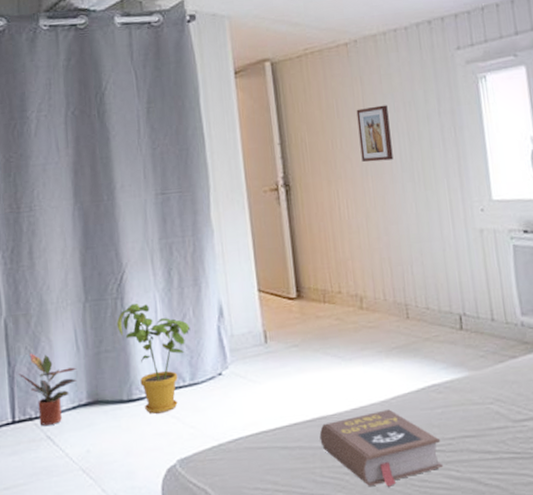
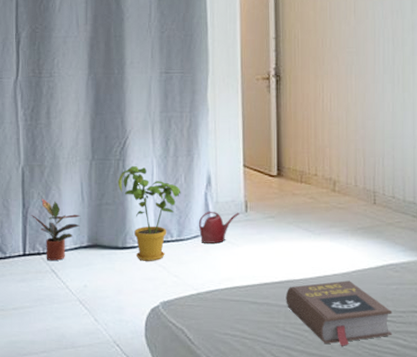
watering can: none [213,344,259,386] -> present [198,211,239,244]
wall art: present [356,105,394,162] -> none [347,11,377,62]

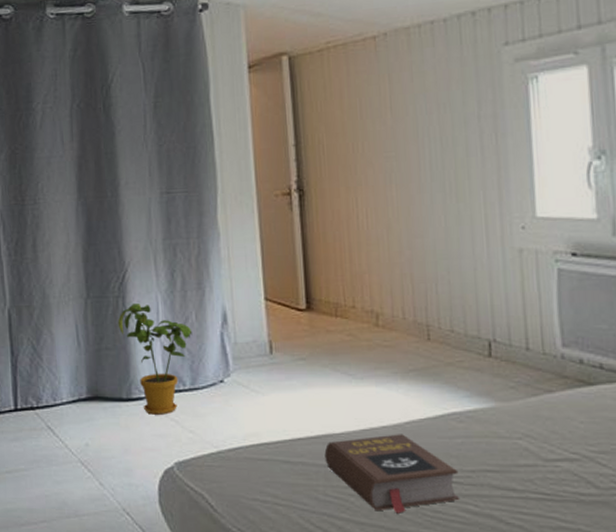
potted plant: present [31,198,81,261] -> none [21,344,78,416]
watering can: present [198,211,239,244] -> none [214,353,263,394]

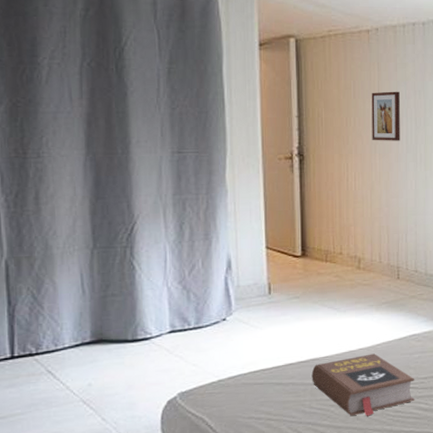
house plant: present [117,304,193,415] -> none [125,253,199,353]
wall art: none [382,106,422,169] -> present [371,91,400,141]

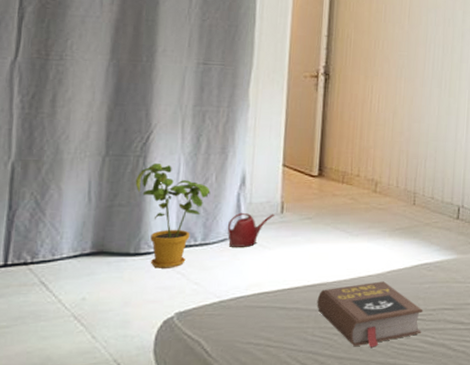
house plant: none [125,253,199,353] -> present [135,164,211,268]
watering can: none [218,295,263,330] -> present [227,212,274,248]
wall art: present [371,91,400,141] -> none [399,17,430,67]

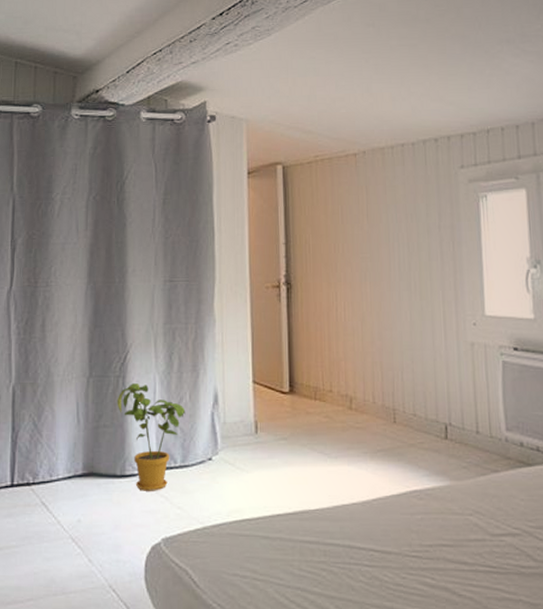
watering can: present [227,212,274,248] -> none [204,432,249,471]
book: present [317,281,423,348] -> none [300,510,419,587]

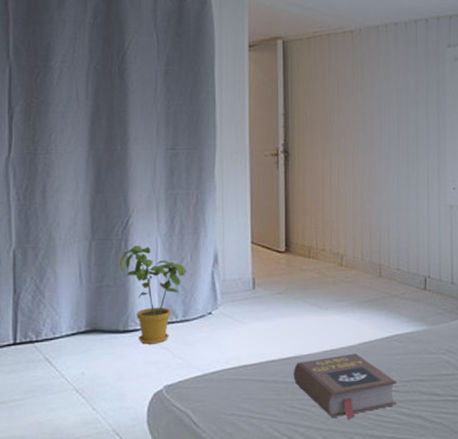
book: none [300,510,419,587] -> present [293,353,397,419]

